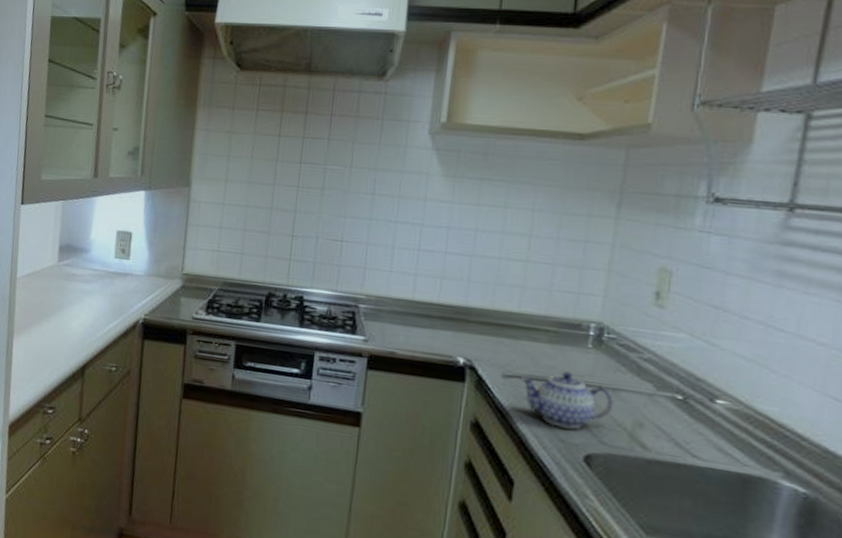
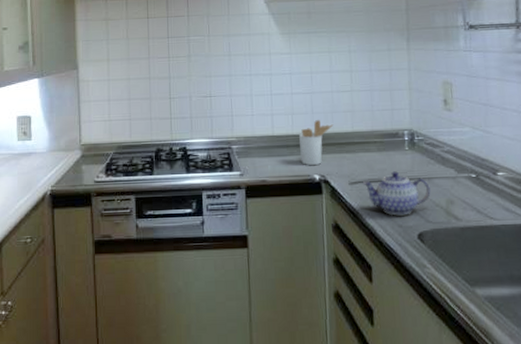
utensil holder: none [444,290,495,347] -> present [299,120,334,166]

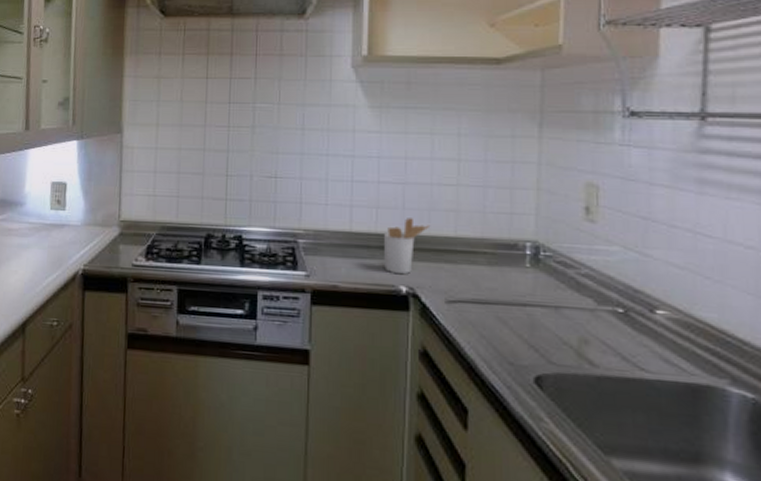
teapot: present [362,171,431,216] -> none [463,293,557,351]

